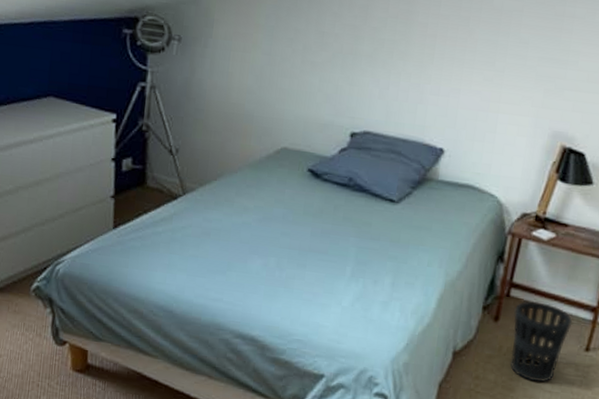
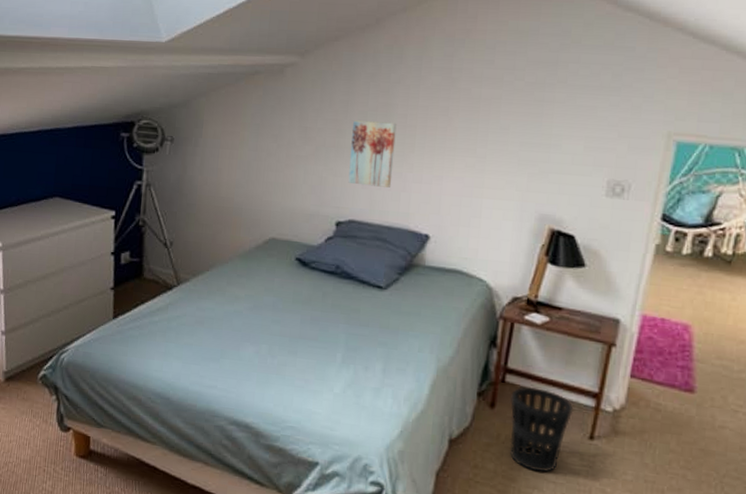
wall art: none [364,27,417,99] -> present [348,120,397,188]

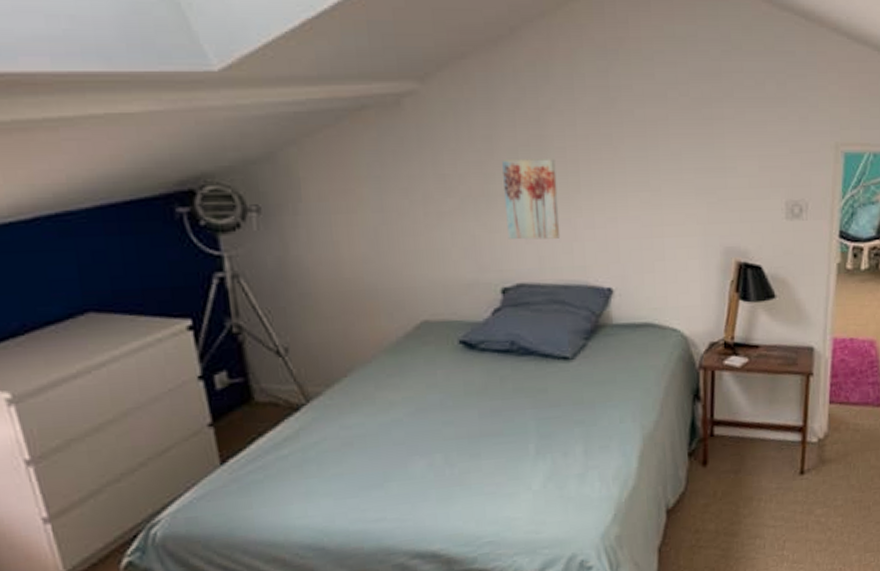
wastebasket: present [510,387,574,473] -> none [722,433,783,521]

